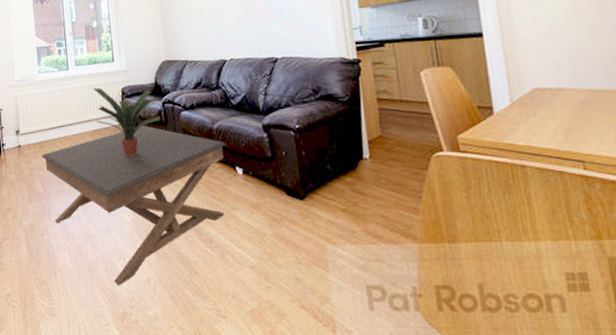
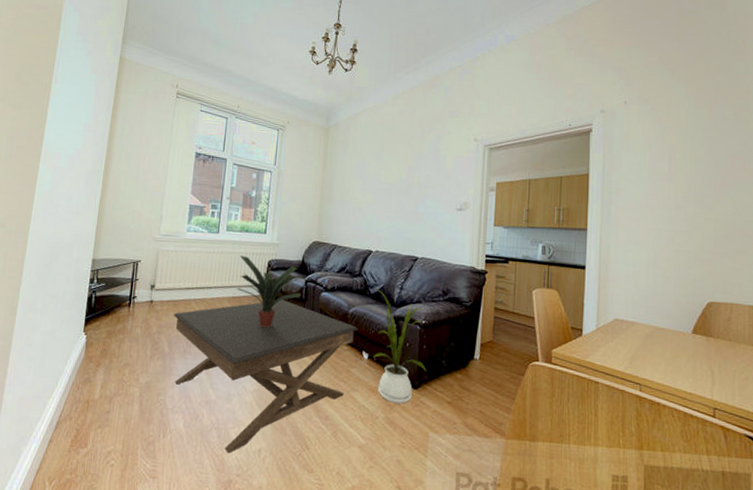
house plant: none [238,99,310,217] -> present [373,289,426,404]

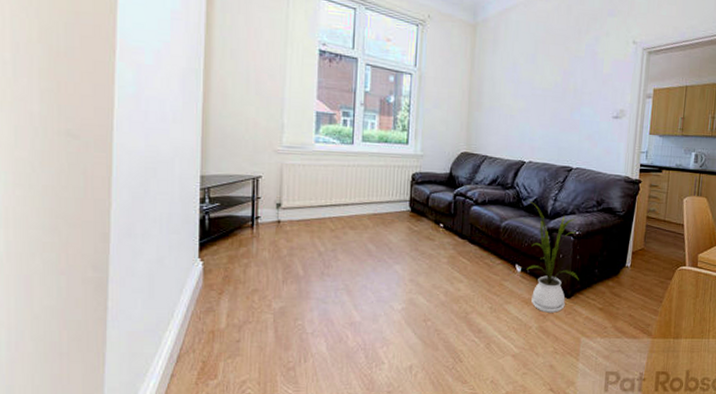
coffee table: present [173,300,358,454] -> none [305,215,510,372]
potted plant: present [238,255,301,328] -> none [379,169,450,245]

